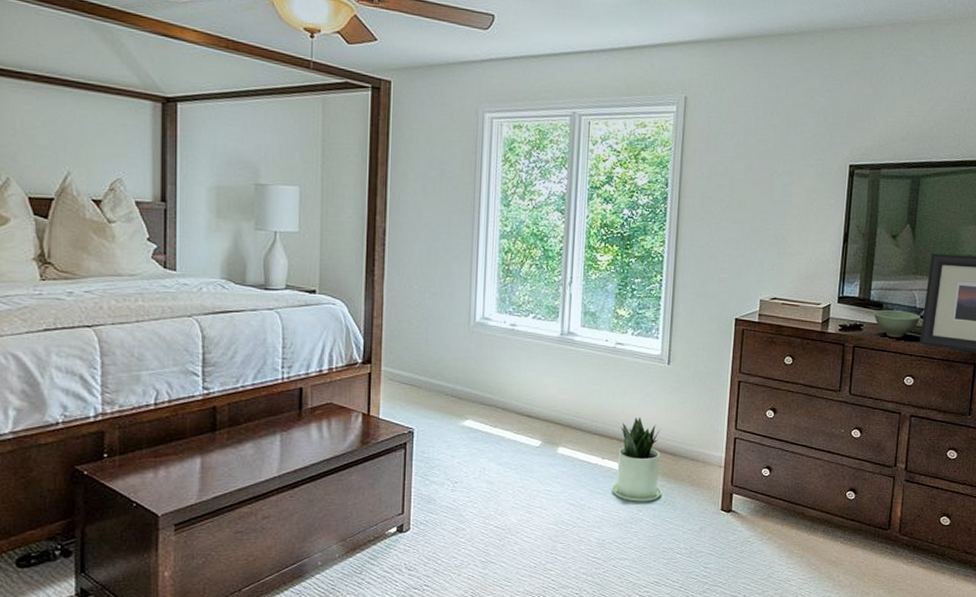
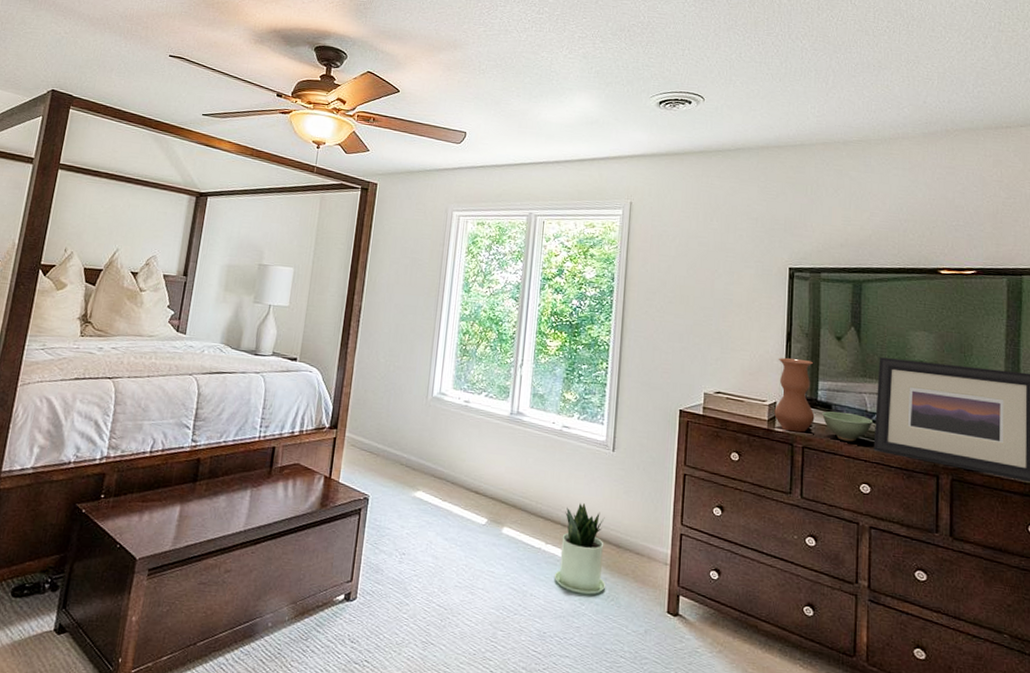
vase: none [828,259,868,334] -> present [774,357,815,434]

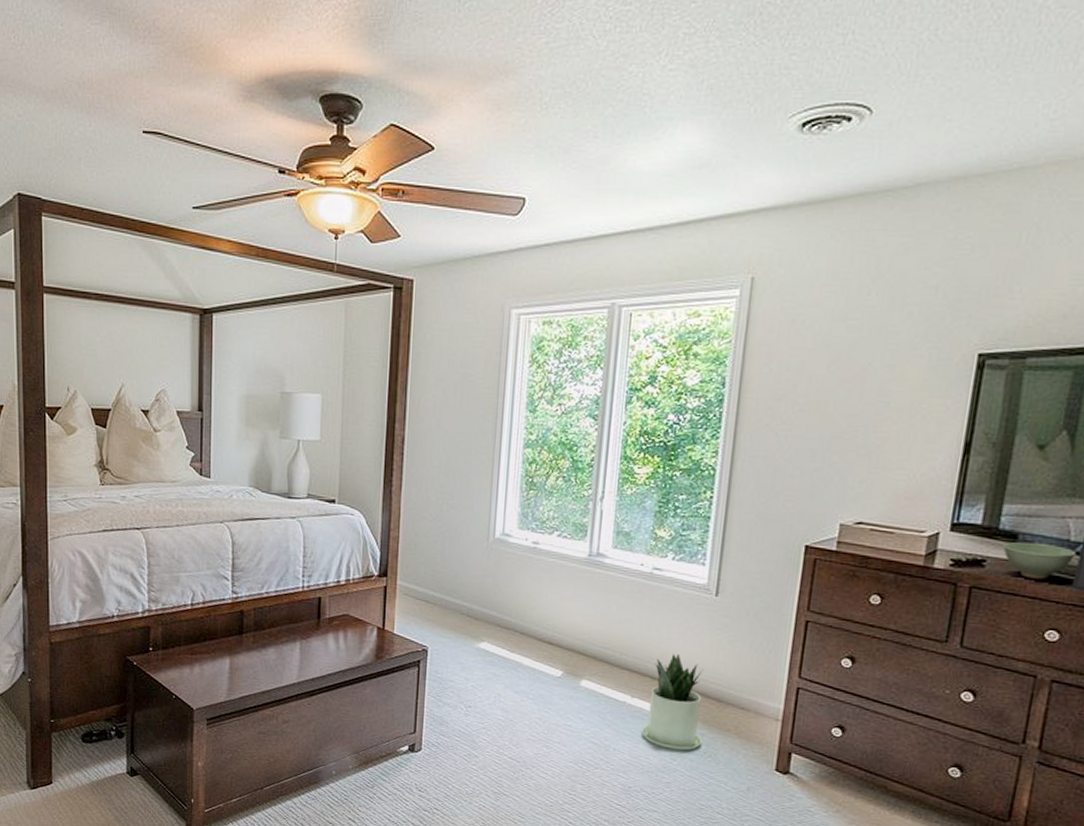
vase: present [774,357,815,434] -> none [934,475,999,571]

